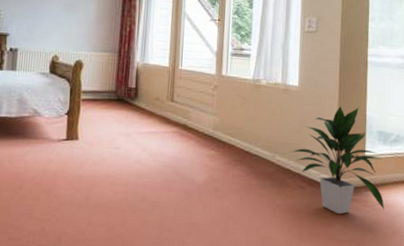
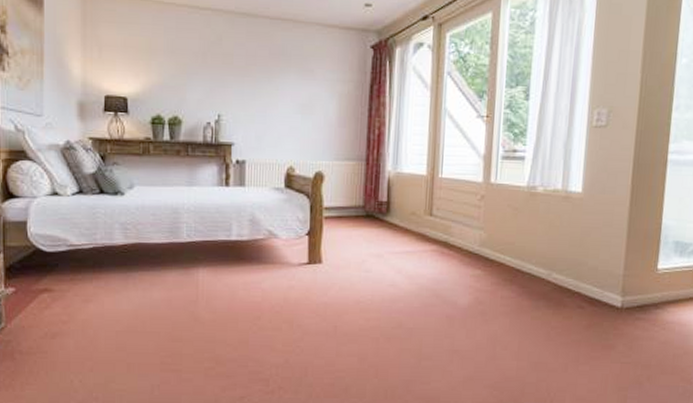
indoor plant: present [291,105,384,215] -> none [570,213,678,336]

